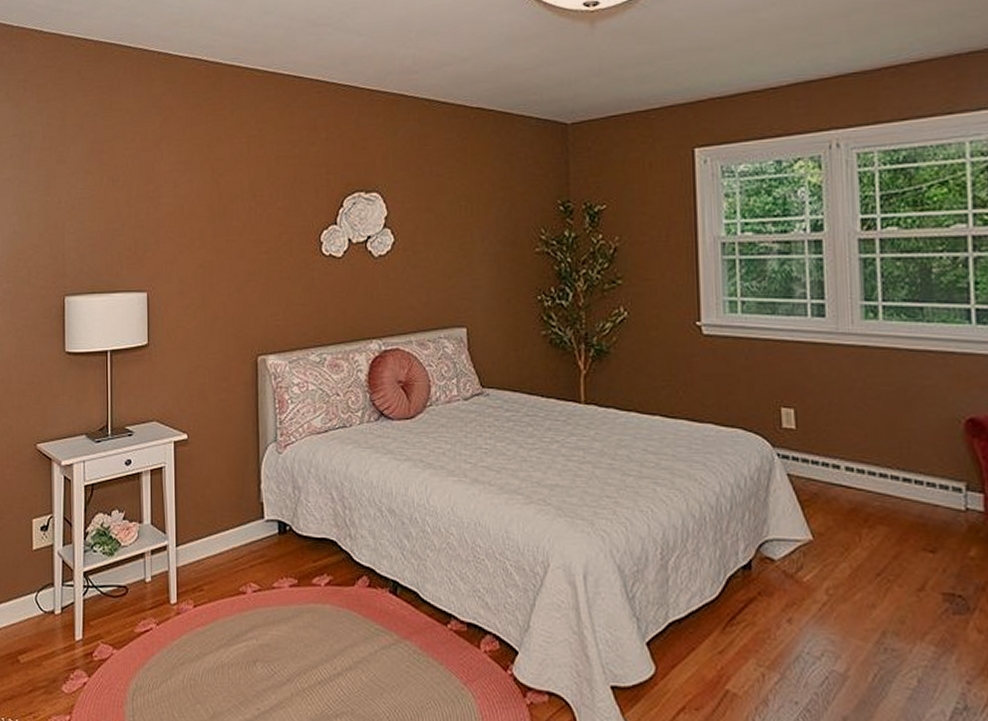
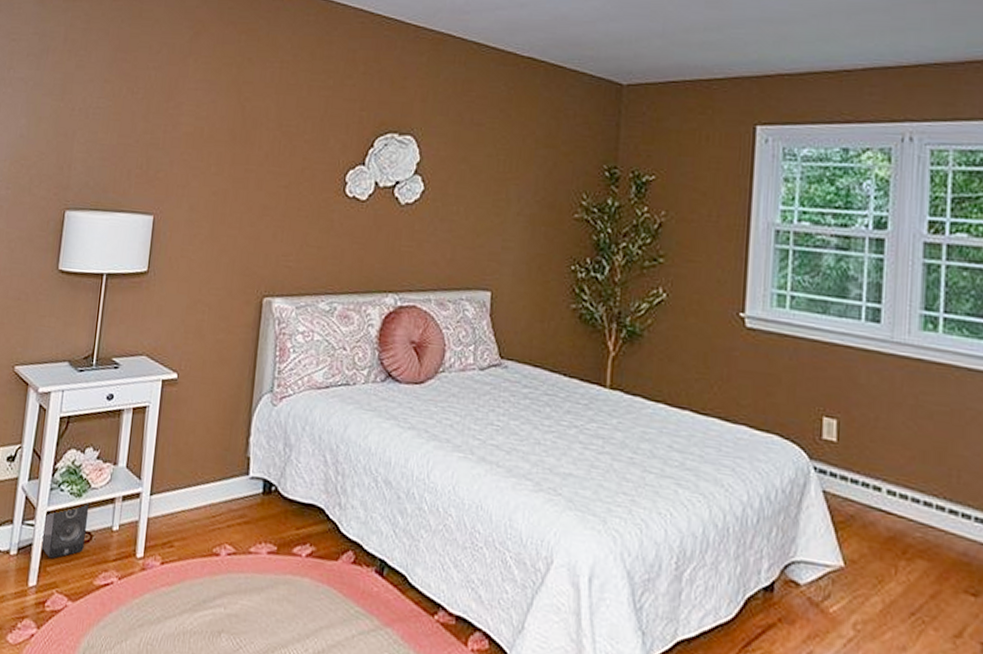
speaker: none [83,558,122,614] -> present [42,500,90,559]

